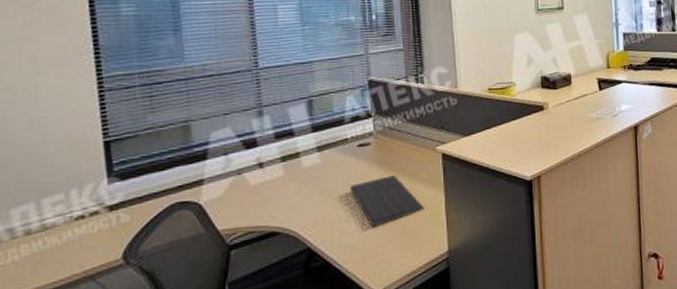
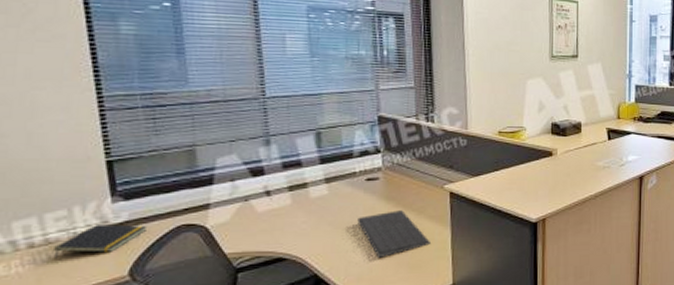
notepad: none [50,205,141,245] -> present [54,224,146,259]

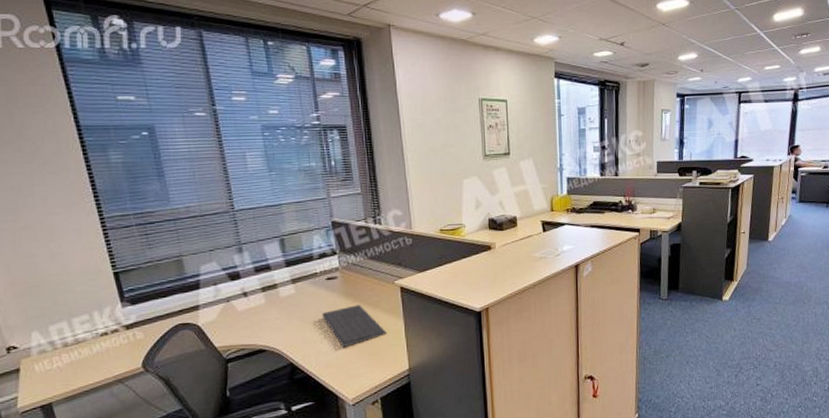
notepad: present [54,224,146,259] -> none [83,325,151,355]

